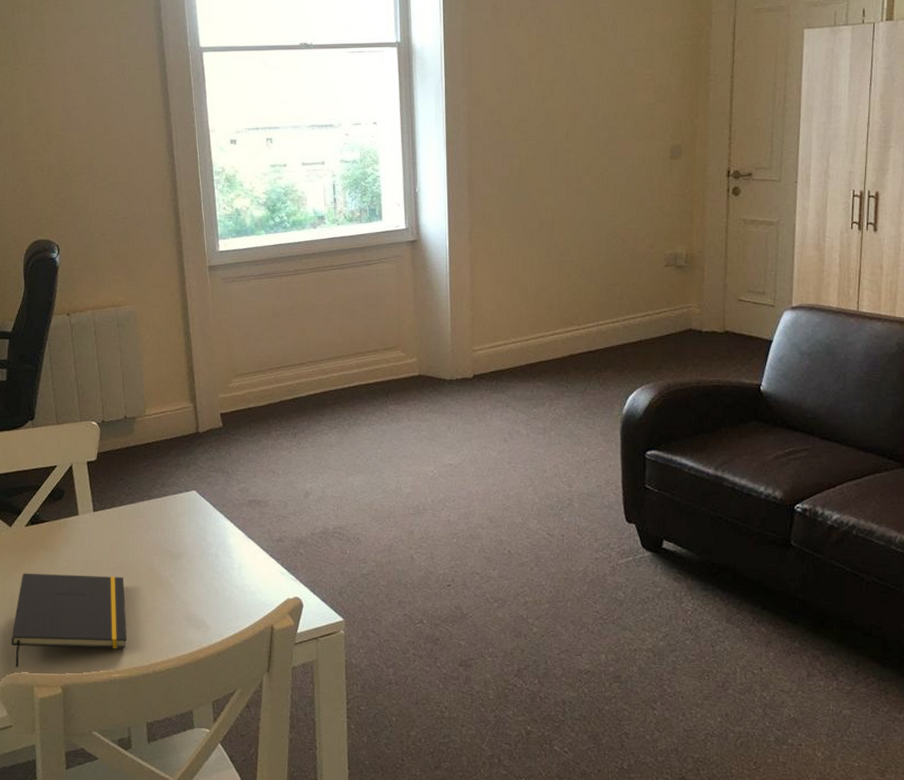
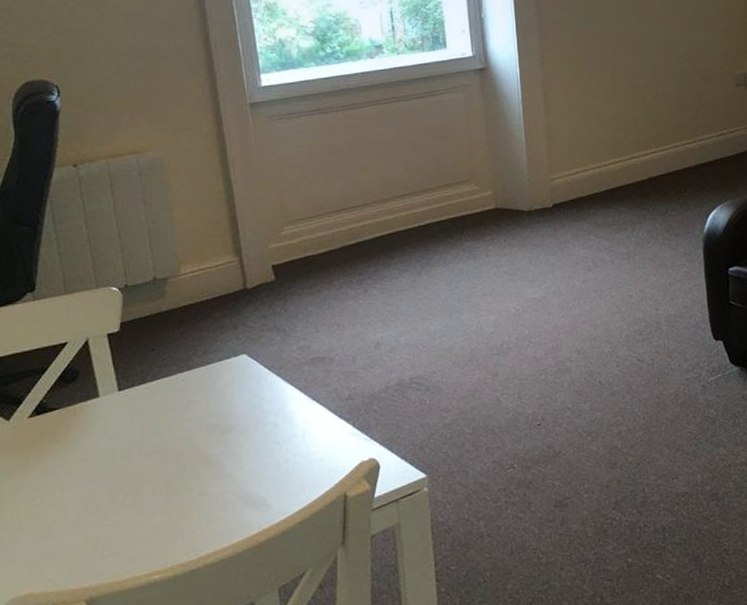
notepad: present [11,573,127,667] -> none [15,462,168,587]

